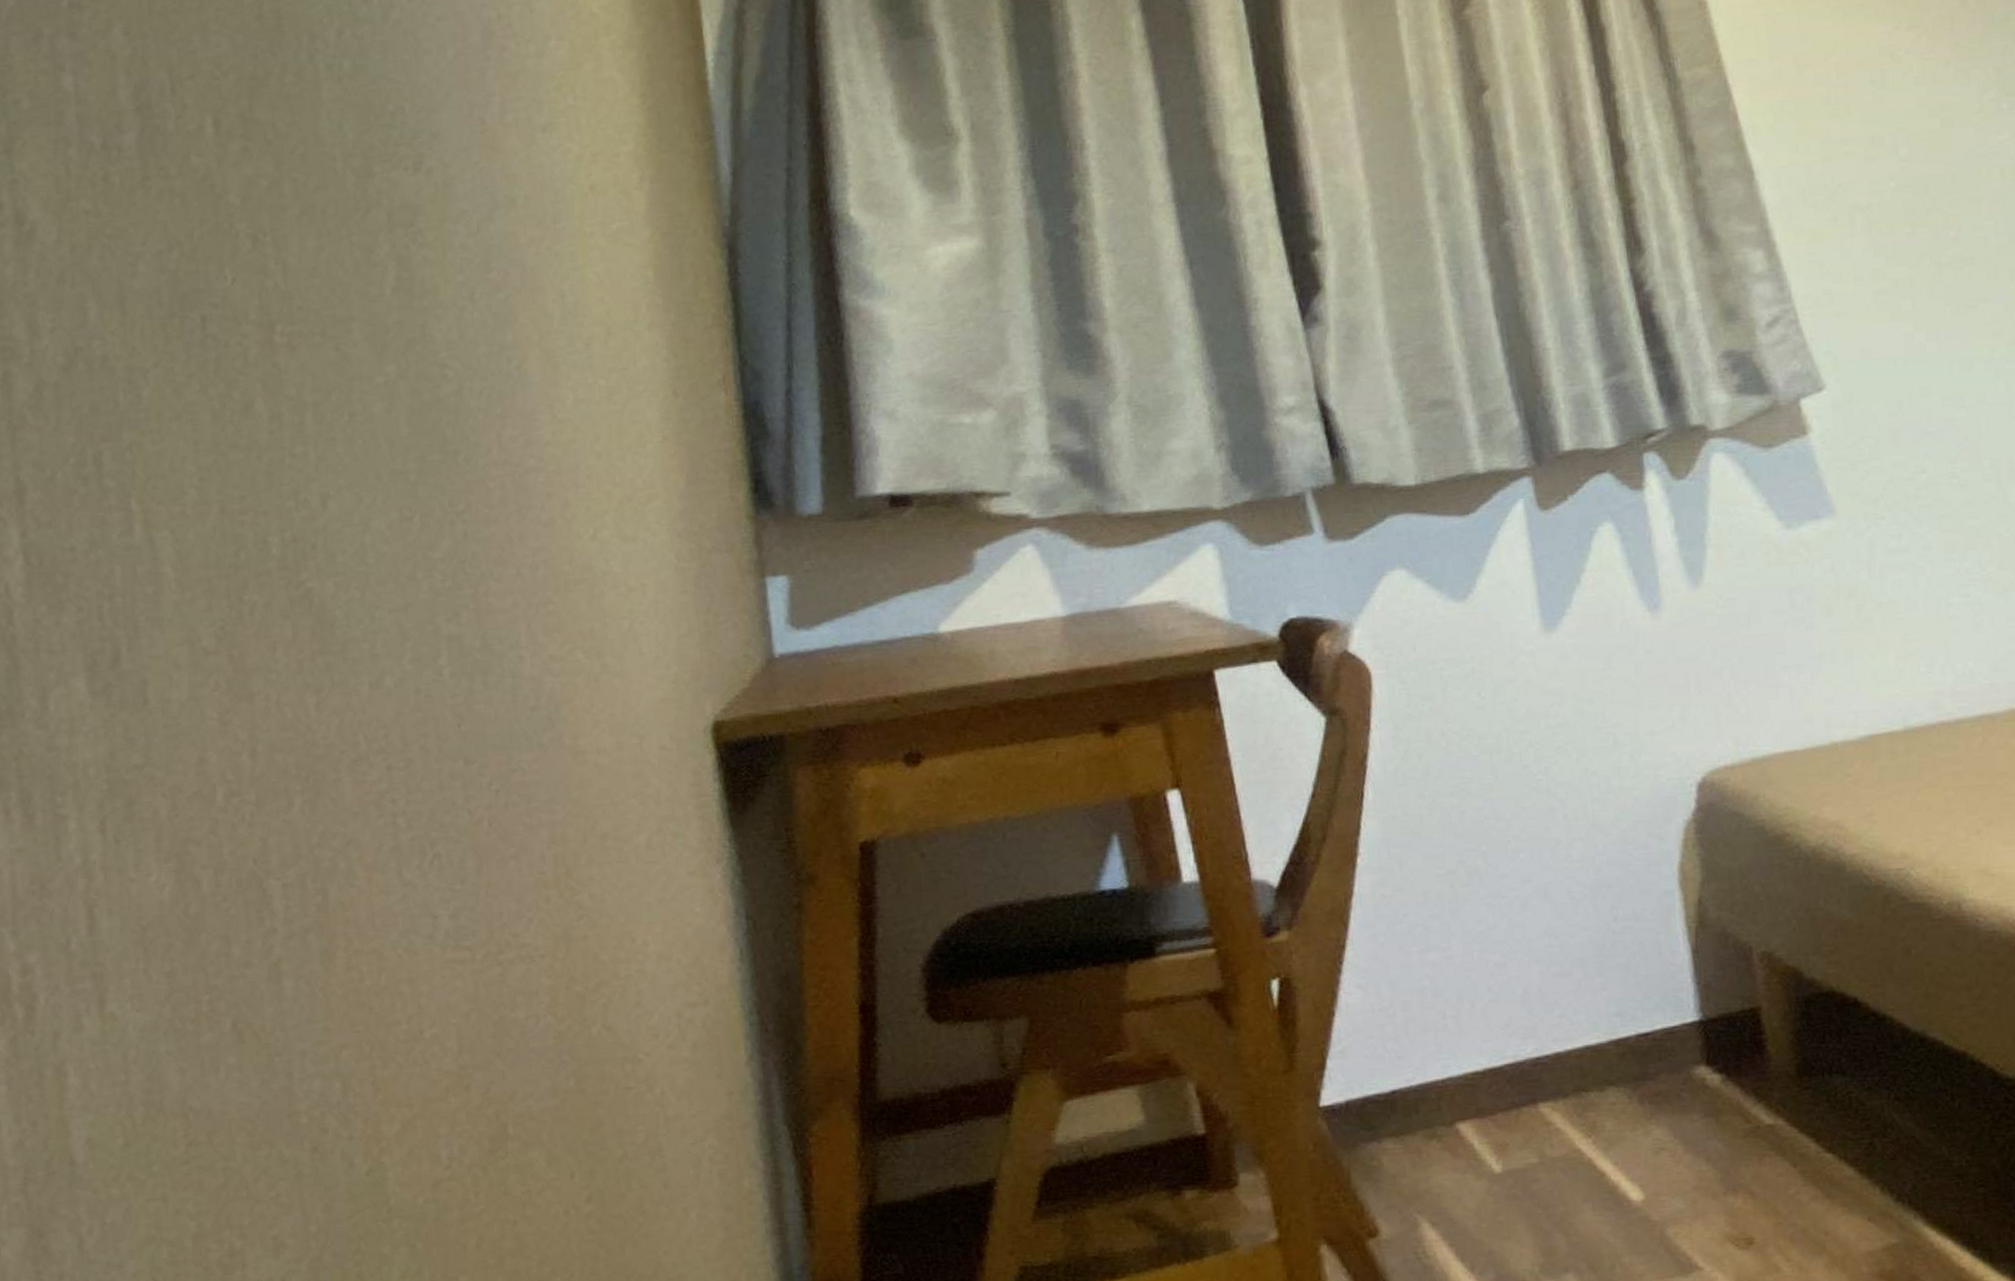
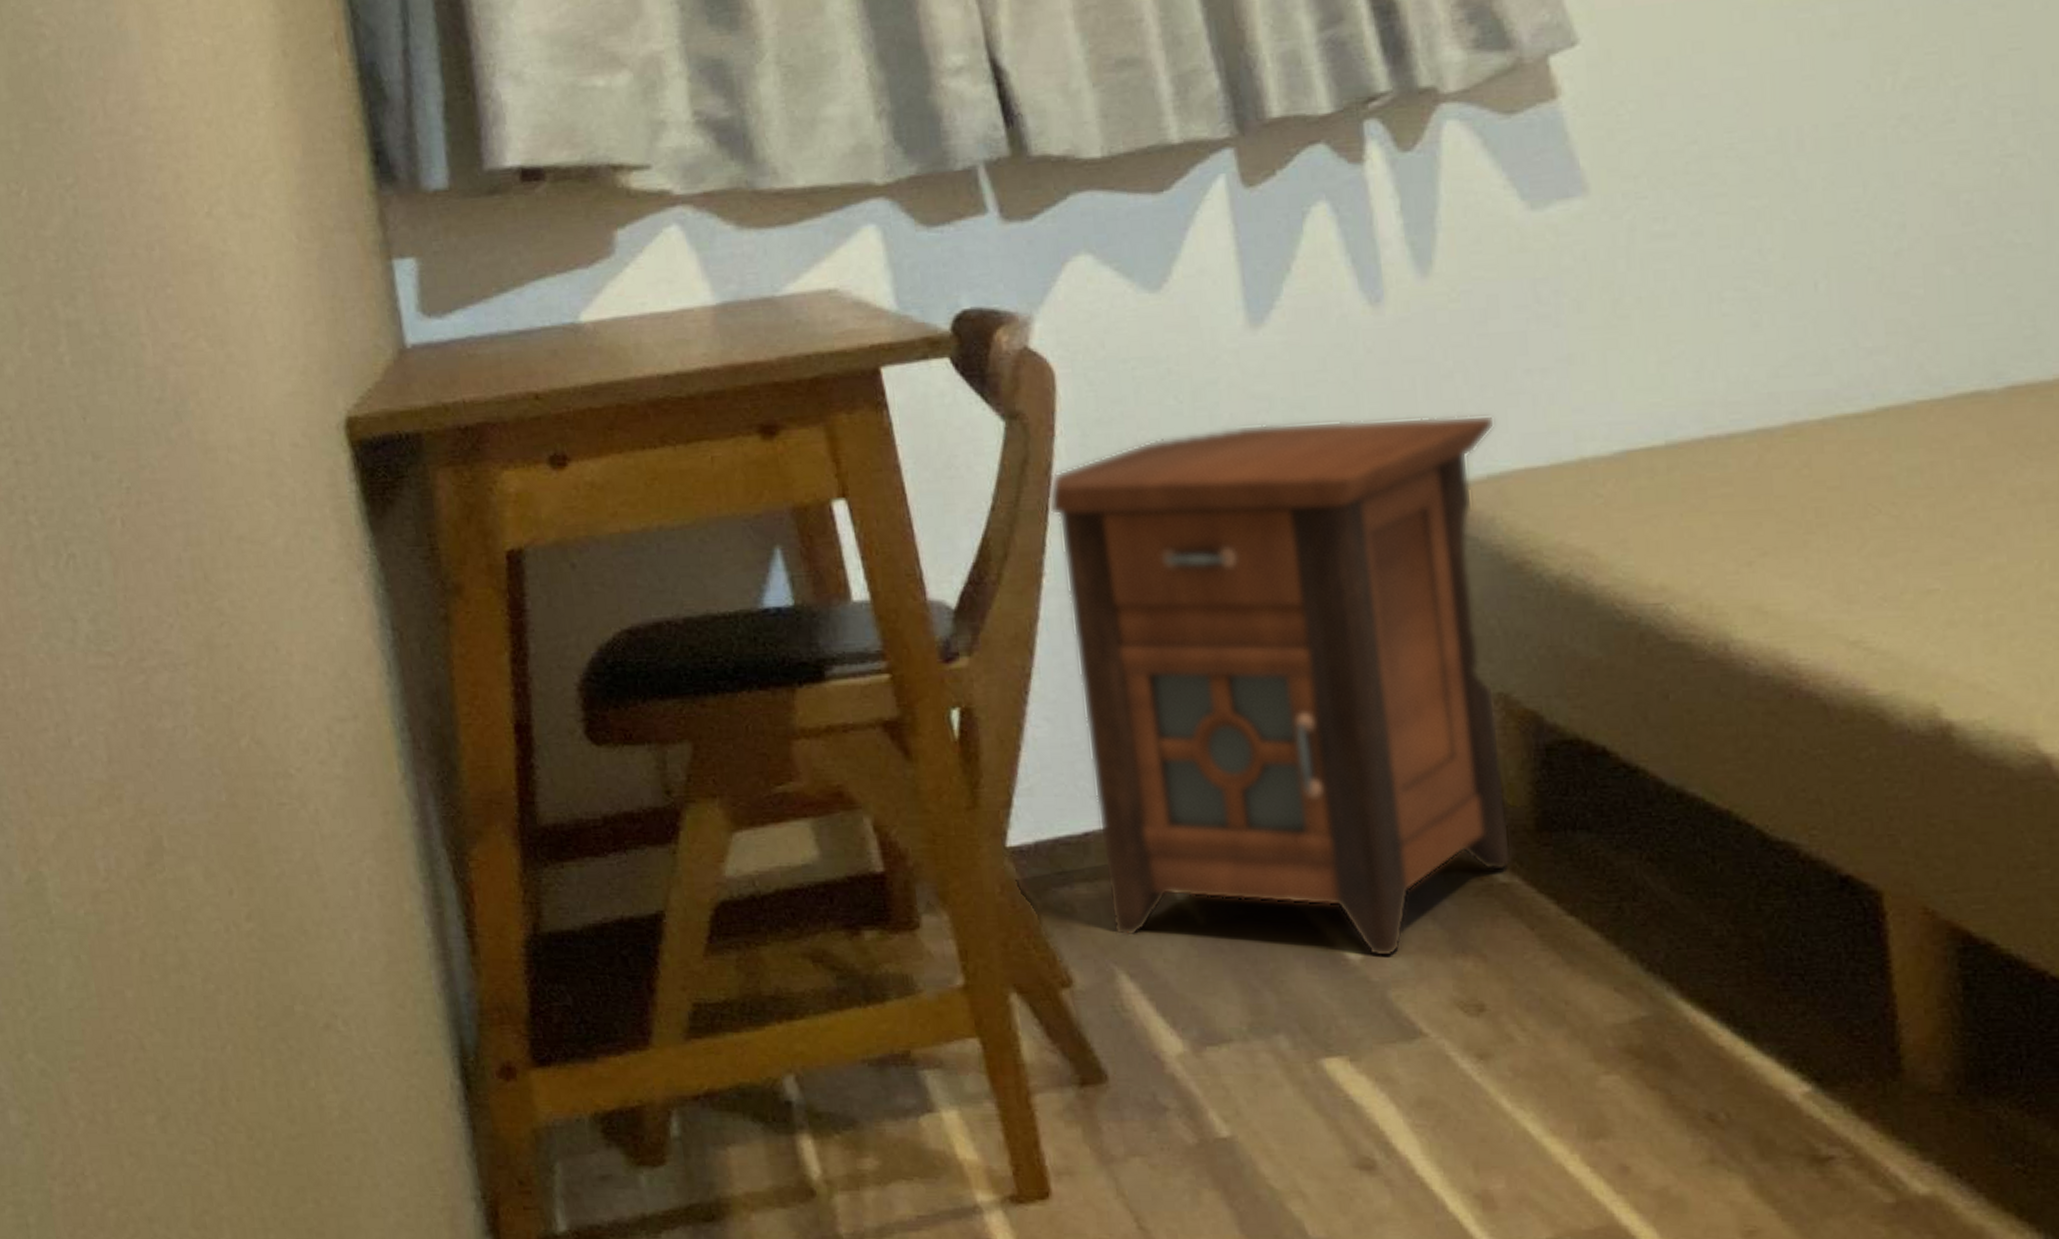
nightstand: none [1364,705,1776,1198] -> present [1049,414,1512,958]

